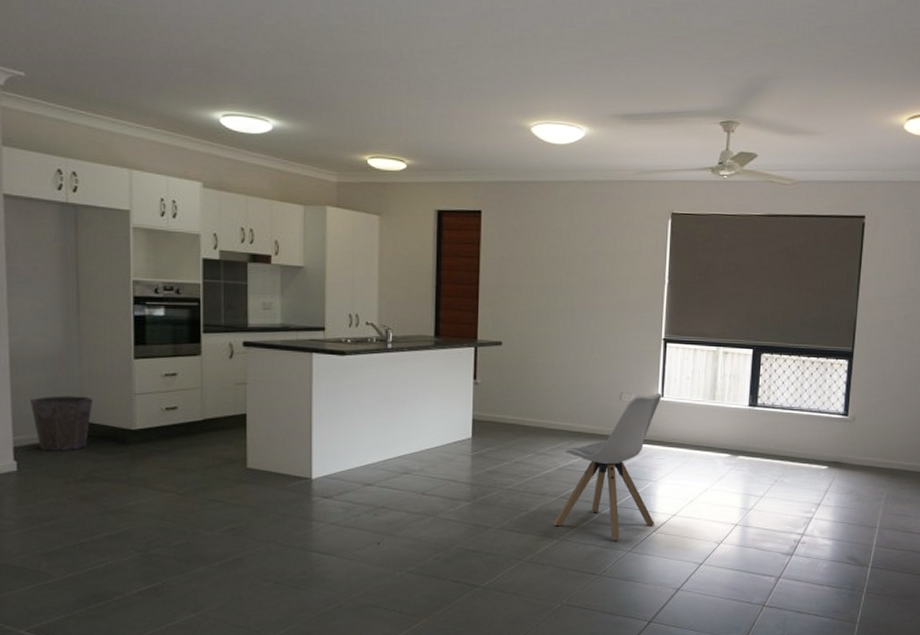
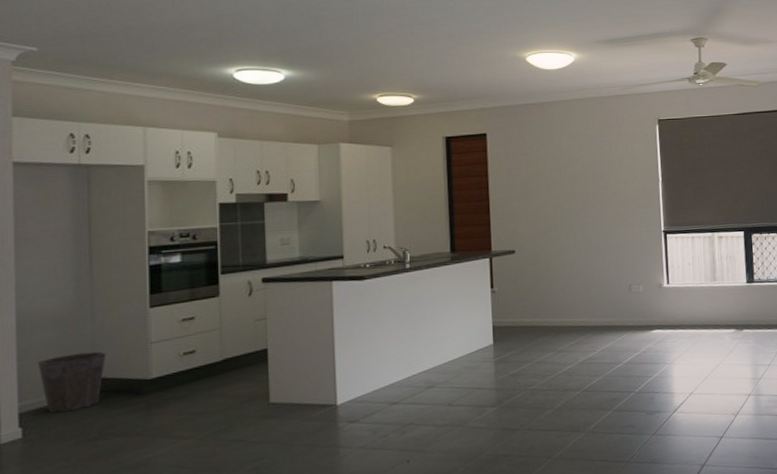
chair: present [552,393,662,541] -> none [578,280,674,426]

